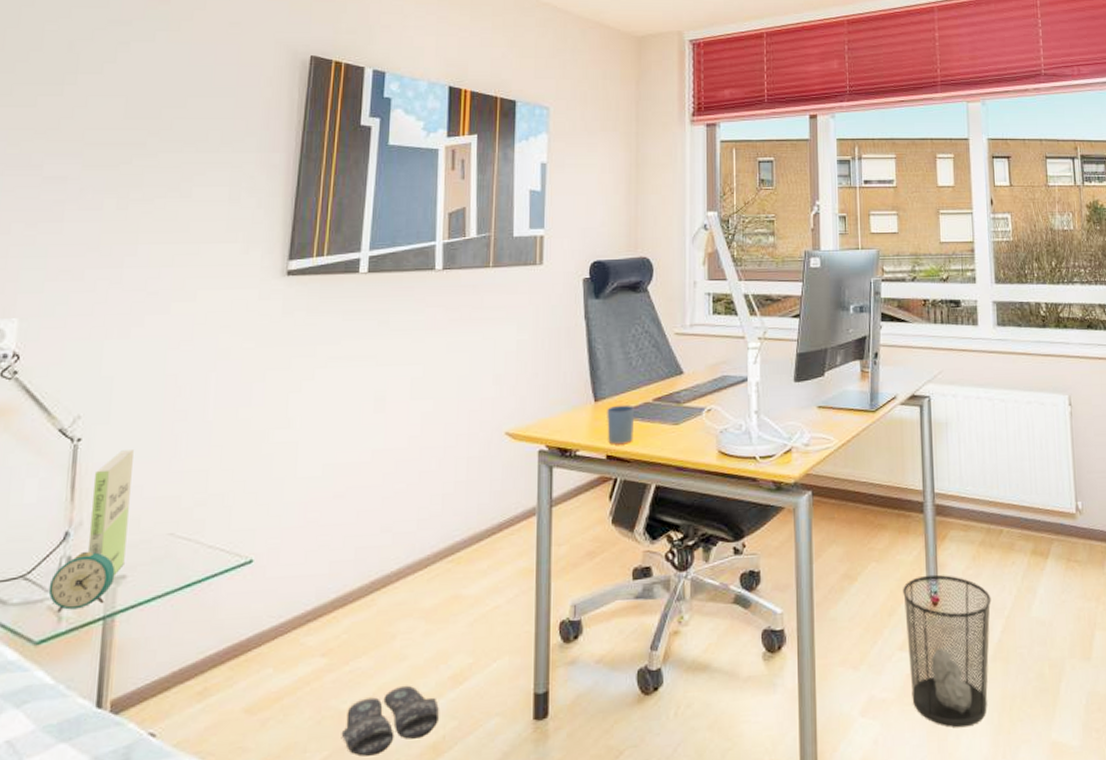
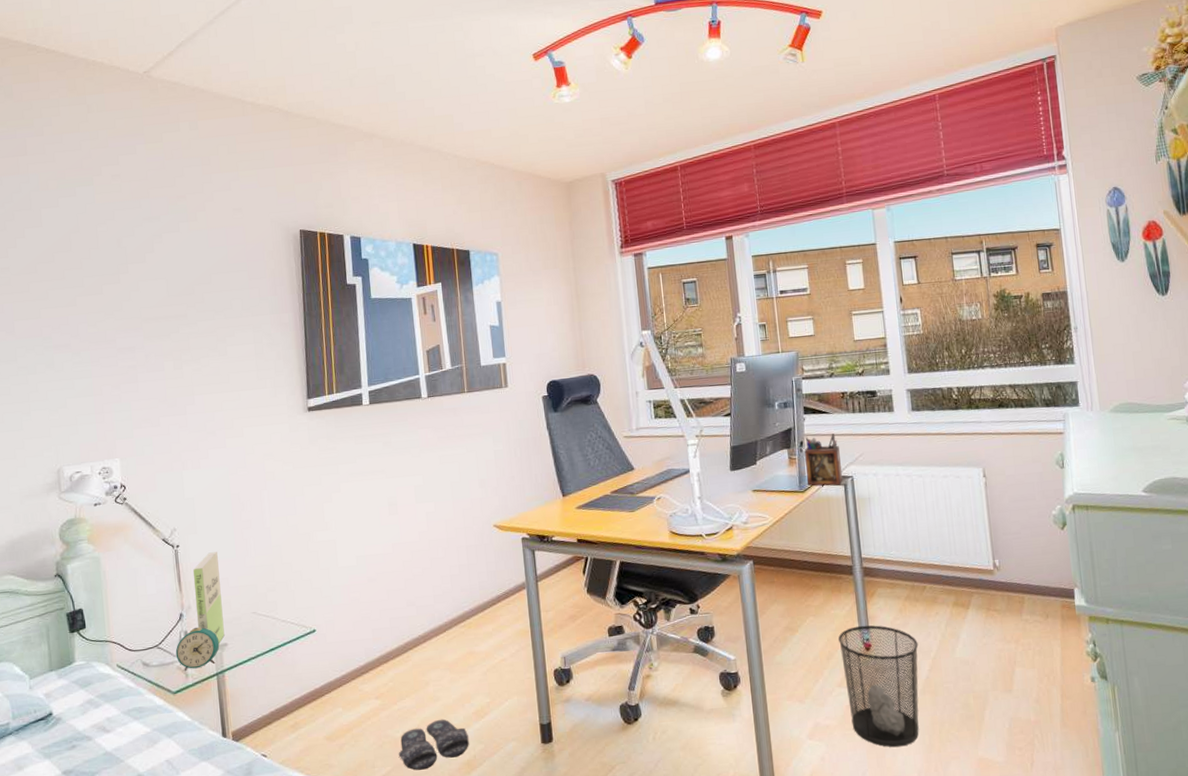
mug: present [607,405,635,445] -> none [574,497,598,531]
desk organizer: none [878,346,920,407] -> present [803,434,843,486]

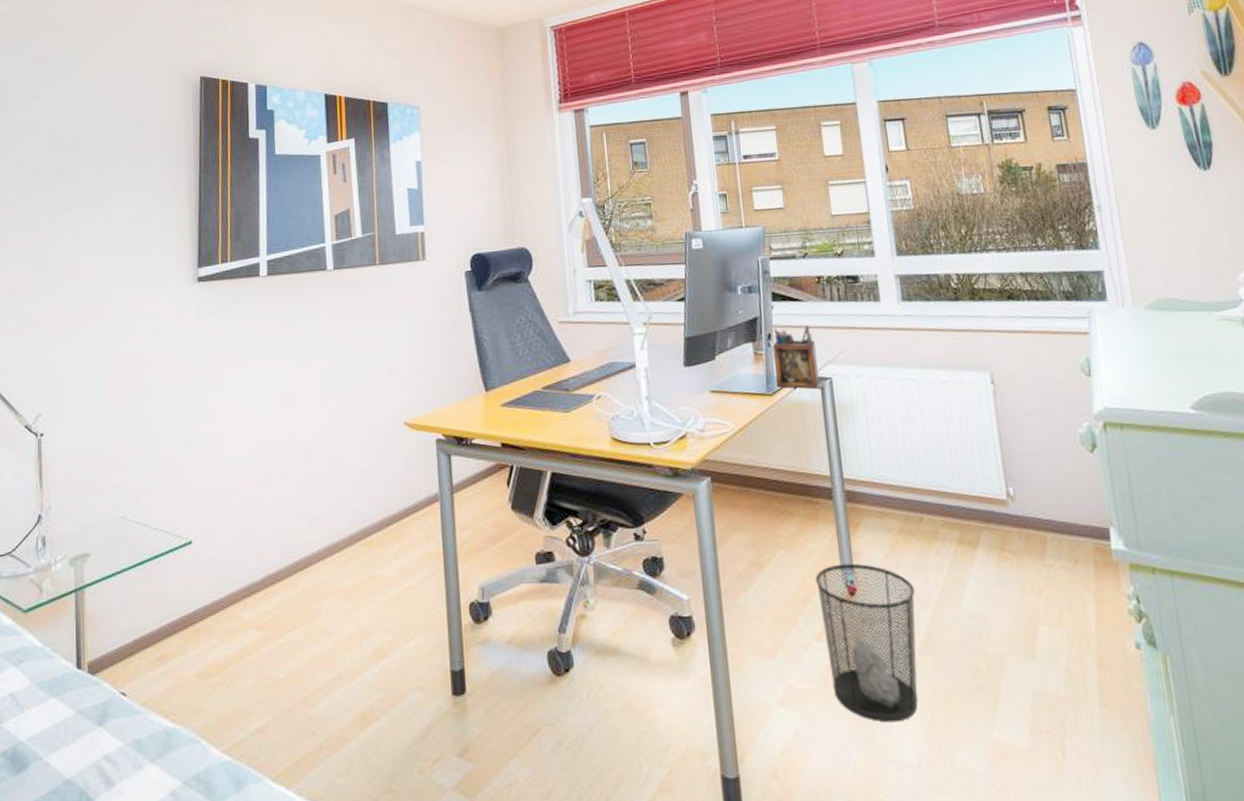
alarm clock: present [175,627,220,671] -> none [30,532,81,585]
book: present [192,552,225,644] -> none [56,443,87,554]
slippers: present [398,719,469,770] -> none [280,658,365,722]

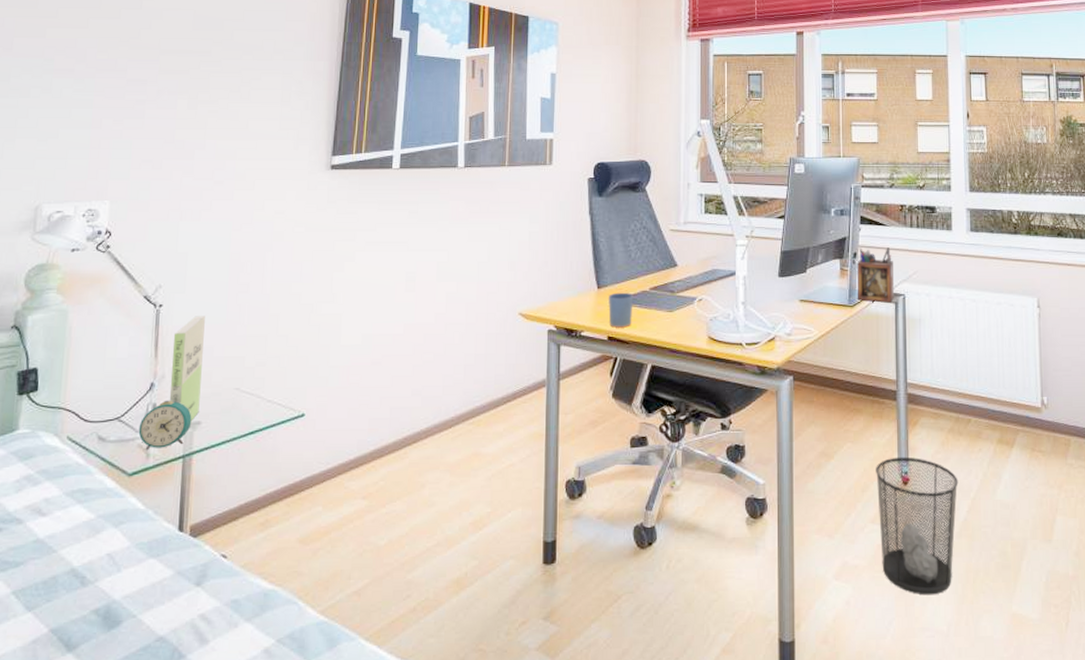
alarm clock: none [30,532,81,585] -> present [138,400,192,450]
book: none [56,443,87,554] -> present [169,316,205,422]
mug: none [498,393,526,433] -> present [608,292,634,328]

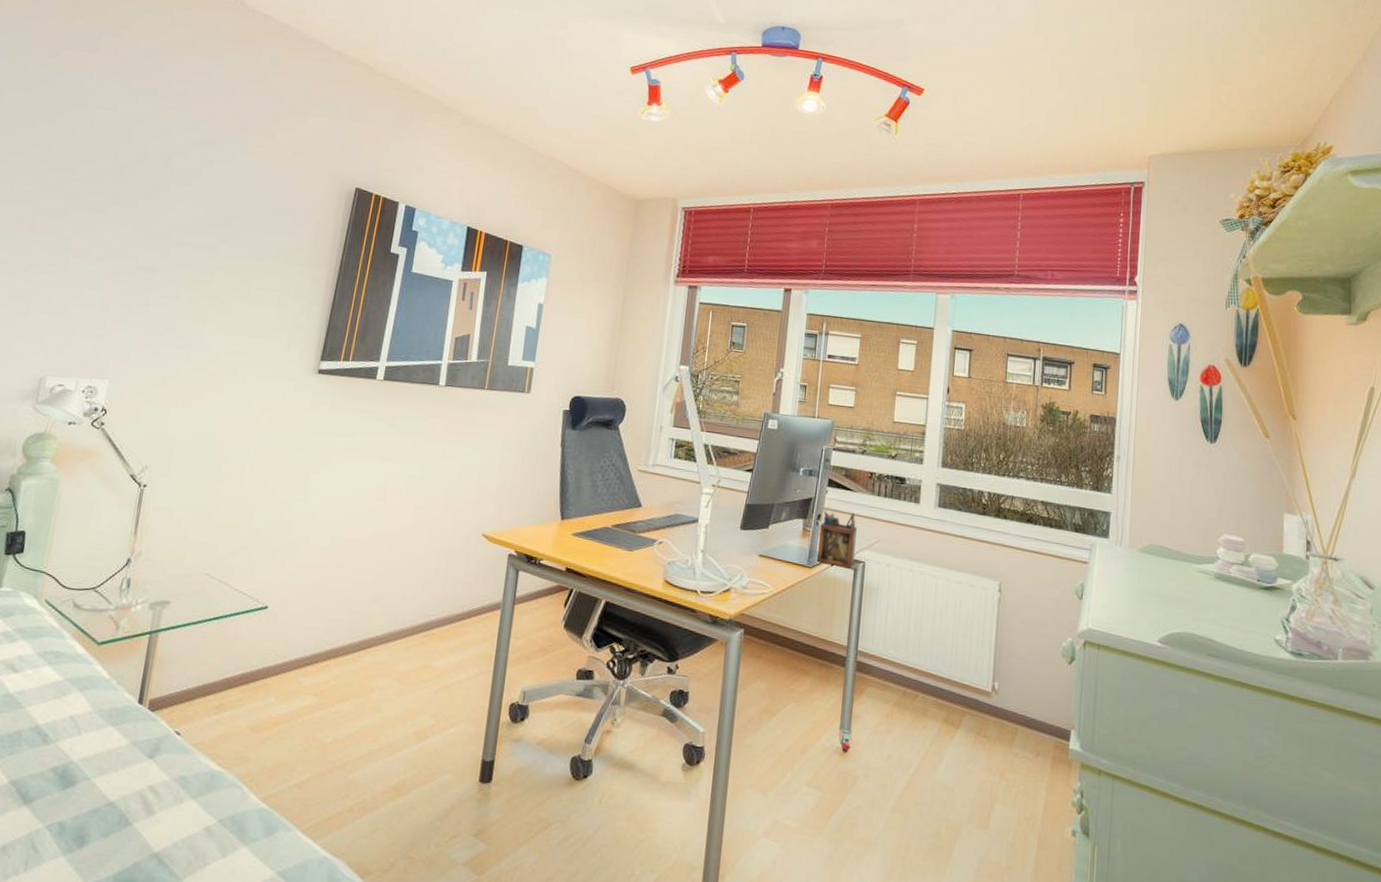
alarm clock: present [138,400,192,450] -> none [111,576,163,622]
book: present [169,316,205,422] -> none [143,499,185,601]
mug: present [608,292,634,328] -> none [569,525,596,561]
waste bin: present [876,456,959,595] -> none [813,723,899,866]

